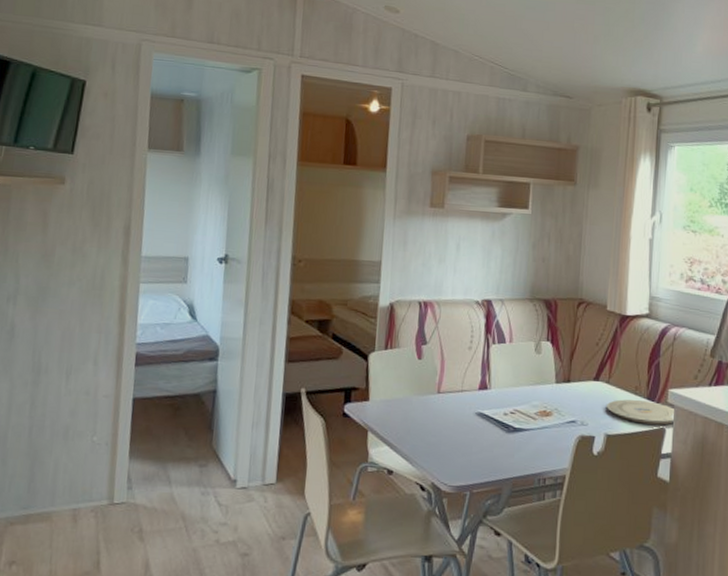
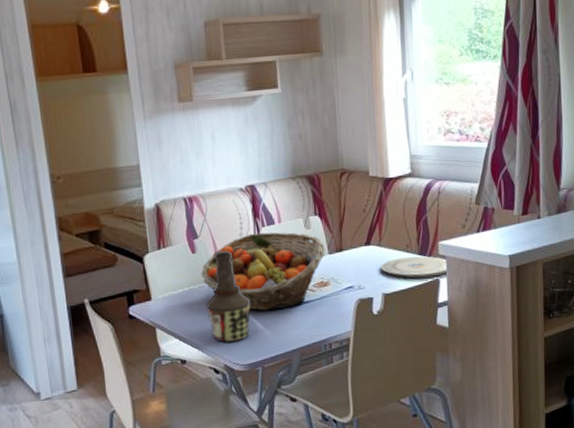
bottle: none [422,362,470,460] -> present [205,251,251,343]
fruit basket: none [423,348,553,433] -> present [201,232,325,311]

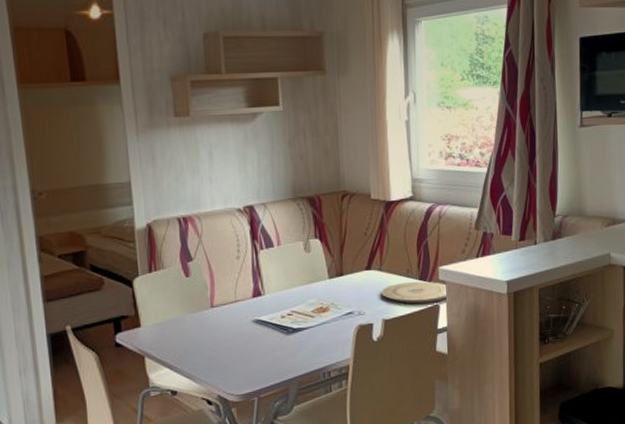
fruit basket: present [201,232,325,311] -> none [195,255,325,338]
bottle: present [205,251,251,343] -> none [199,274,247,372]

